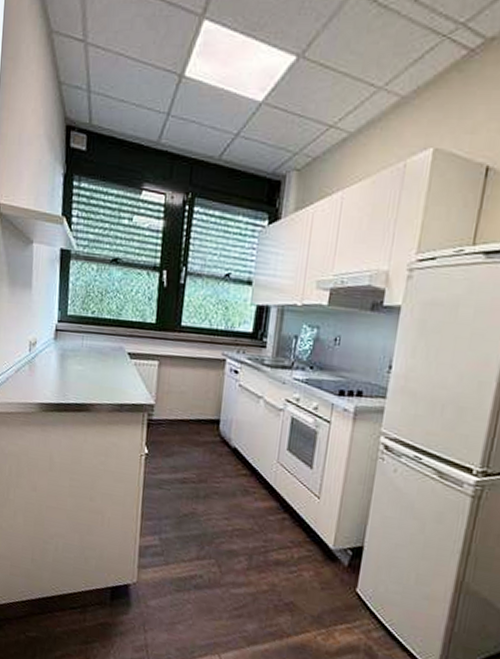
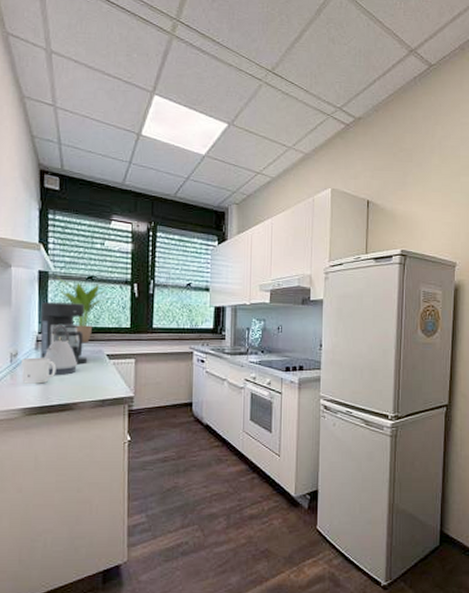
mug: none [39,348,75,379] -> present [21,357,57,384]
coffee maker: none [59,286,108,362] -> present [40,302,88,365]
kettle: none [62,313,97,372] -> present [43,325,78,375]
potted plant: none [79,257,140,338] -> present [57,277,114,344]

